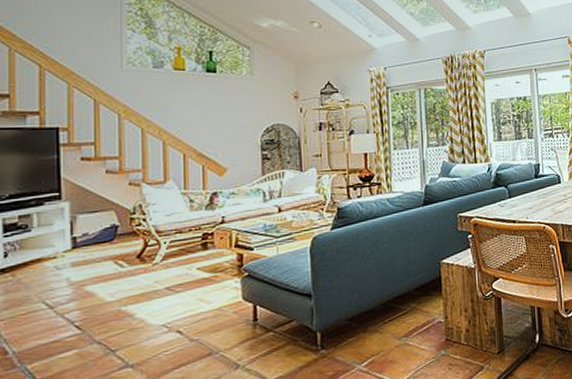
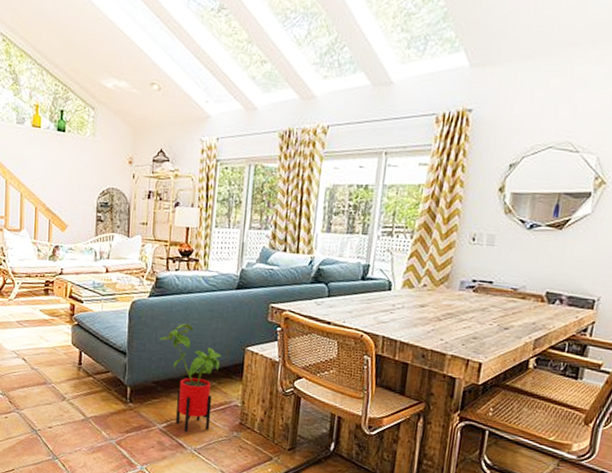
house plant: none [349,249,417,366] -> present [160,324,221,433]

